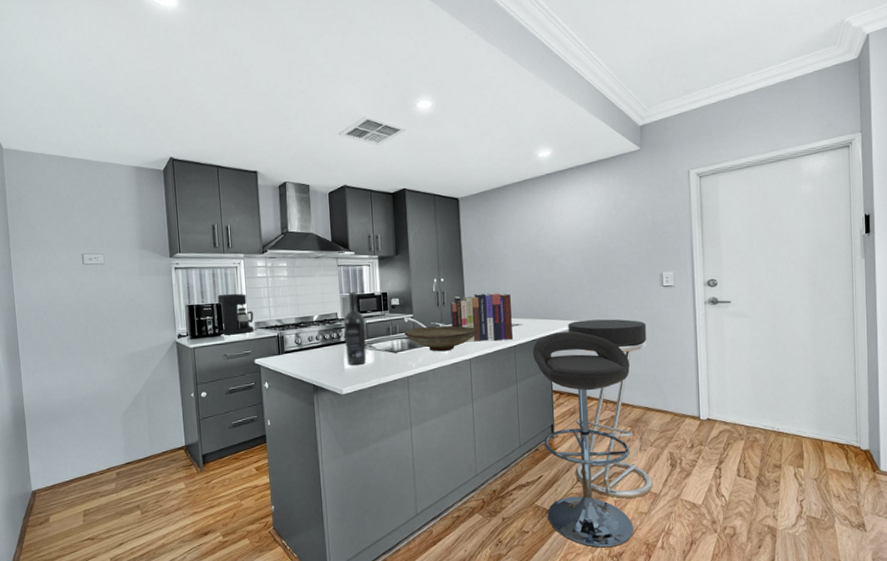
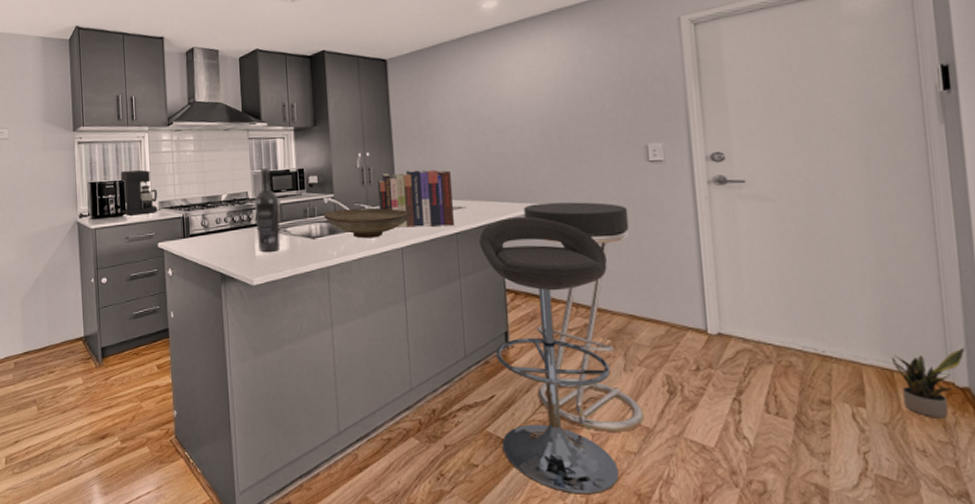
potted plant: none [821,421,868,473] -> present [891,347,965,419]

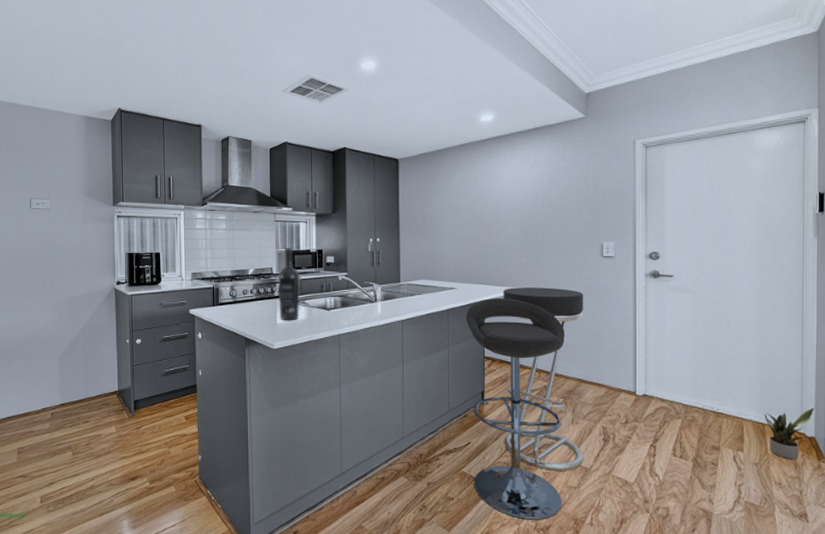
coffee maker: present [120,169,158,216] -> none [156,243,191,284]
decorative bowl: present [324,208,412,239] -> none [338,286,412,312]
books: present [377,169,454,228] -> none [385,255,446,303]

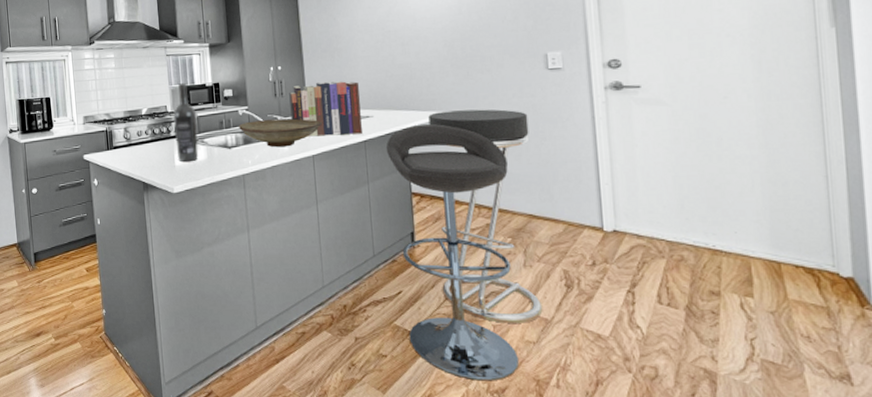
decorative bowl: none [338,286,412,312] -> present [239,118,322,148]
books: none [385,255,446,303] -> present [289,81,362,137]
potted plant: present [764,407,814,460] -> none [778,240,850,307]

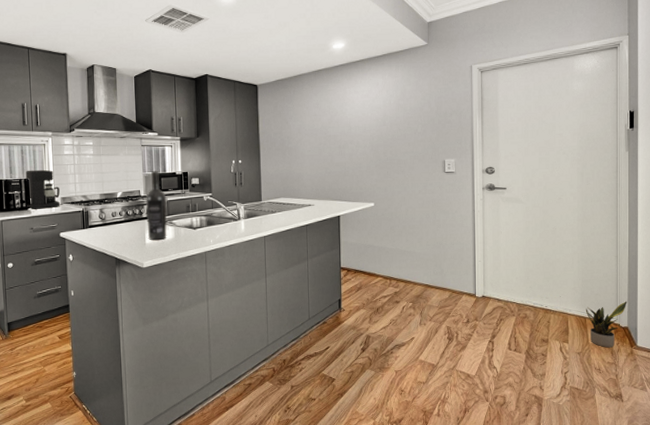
coffee maker: none [46,86,83,130] -> present [25,169,60,209]
decorative bowl: present [239,118,322,148] -> none [203,205,273,229]
books: present [289,81,362,137] -> none [247,175,305,221]
bar stool: present [386,124,520,381] -> none [323,213,413,415]
bar stool: present [428,109,543,323] -> none [356,202,431,369]
potted plant: none [778,240,850,307] -> present [585,301,627,348]

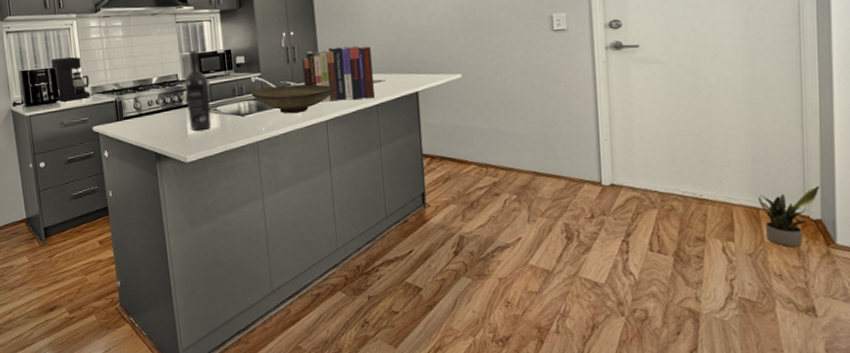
decorative bowl: none [203,205,273,229] -> present [251,84,335,114]
books: none [247,175,305,221] -> present [302,46,374,102]

